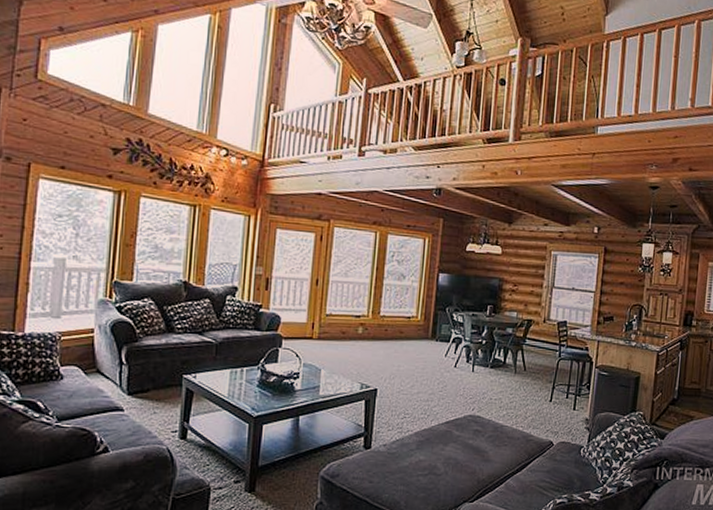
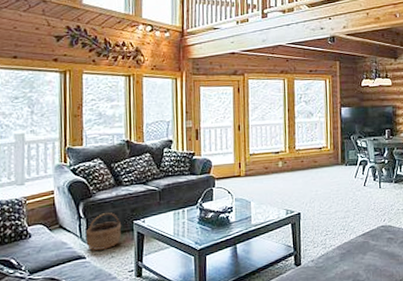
wicker basket: none [125,362,169,404] -> present [85,213,122,251]

